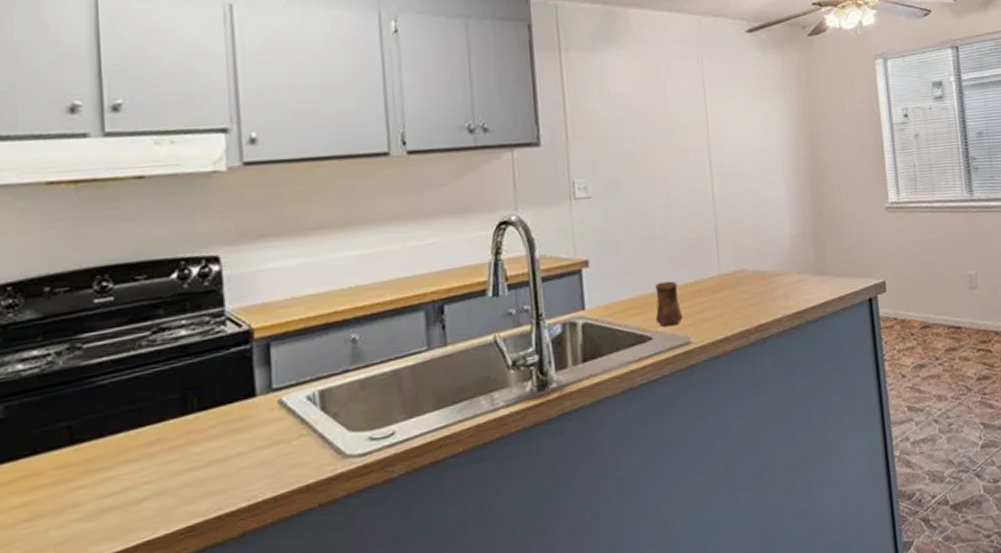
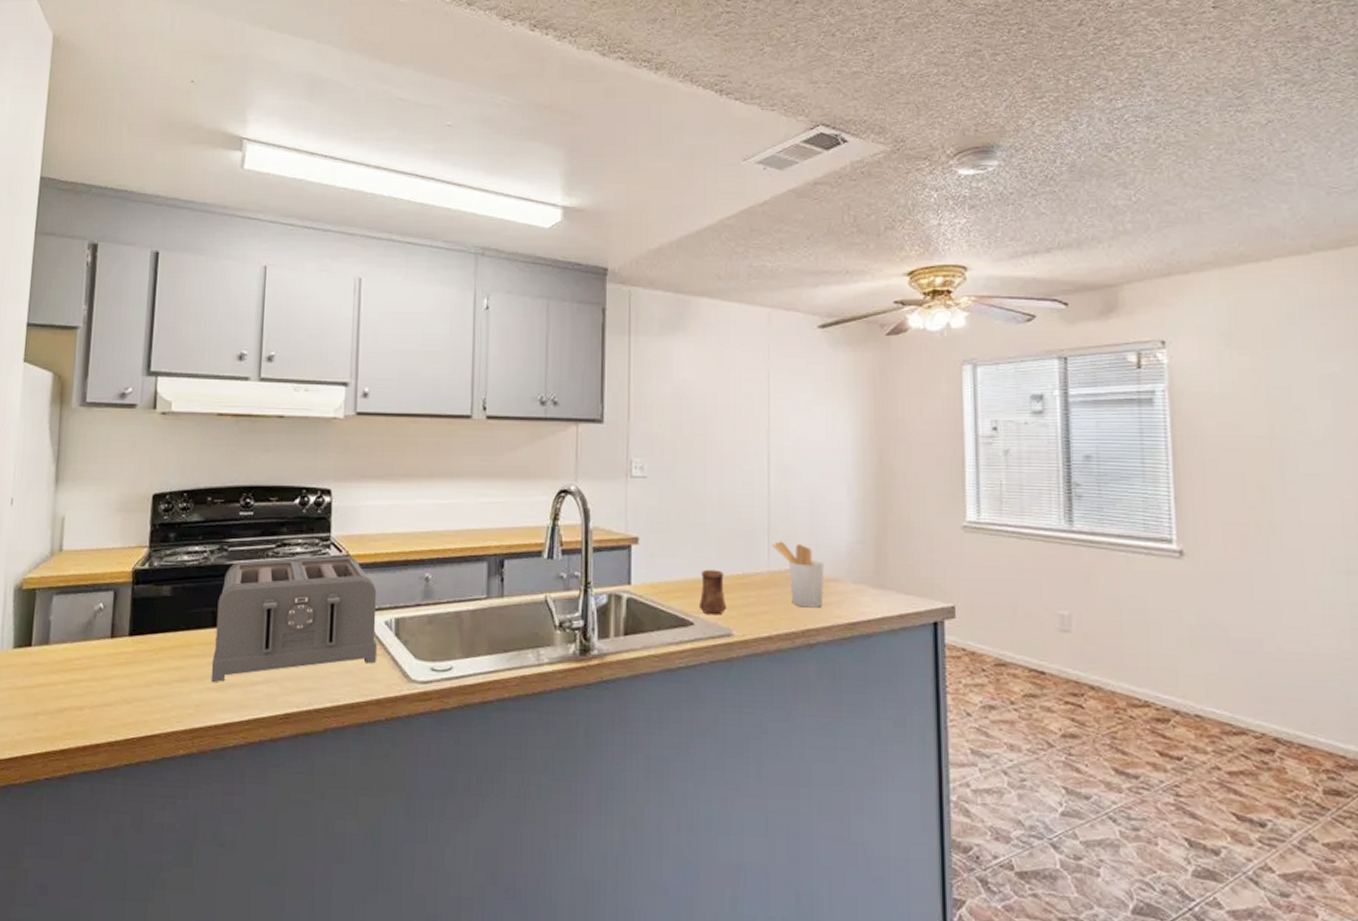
toaster: none [74,330,301,511] -> present [210,556,378,682]
utensil holder: none [721,244,772,305] -> present [772,541,825,608]

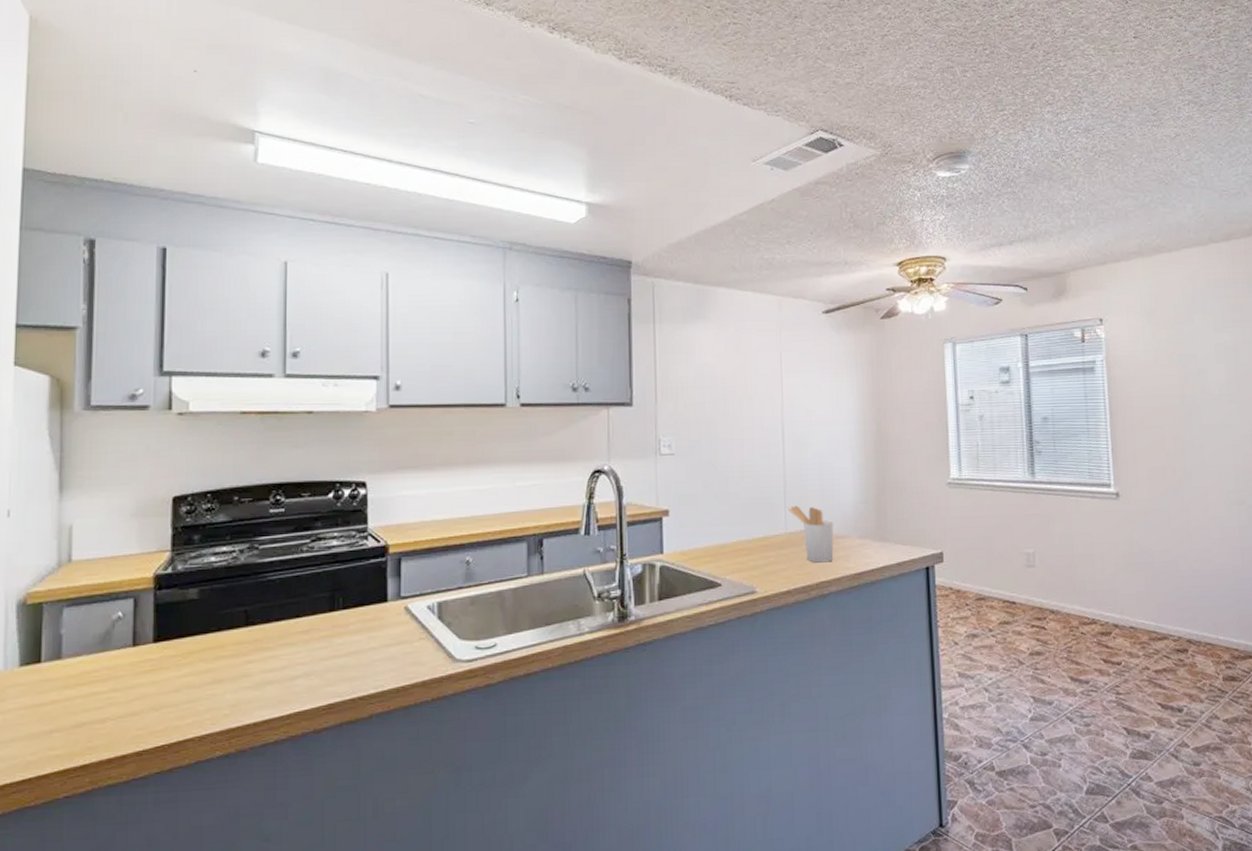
toaster: present [210,556,378,682] -> none [246,546,421,680]
cup: present [698,569,727,615] -> none [725,535,751,576]

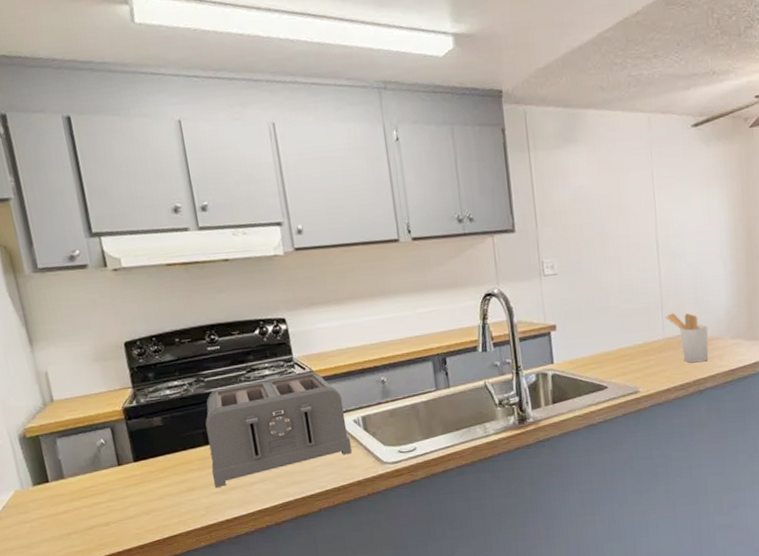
toaster: none [246,546,421,680] -> present [205,372,353,487]

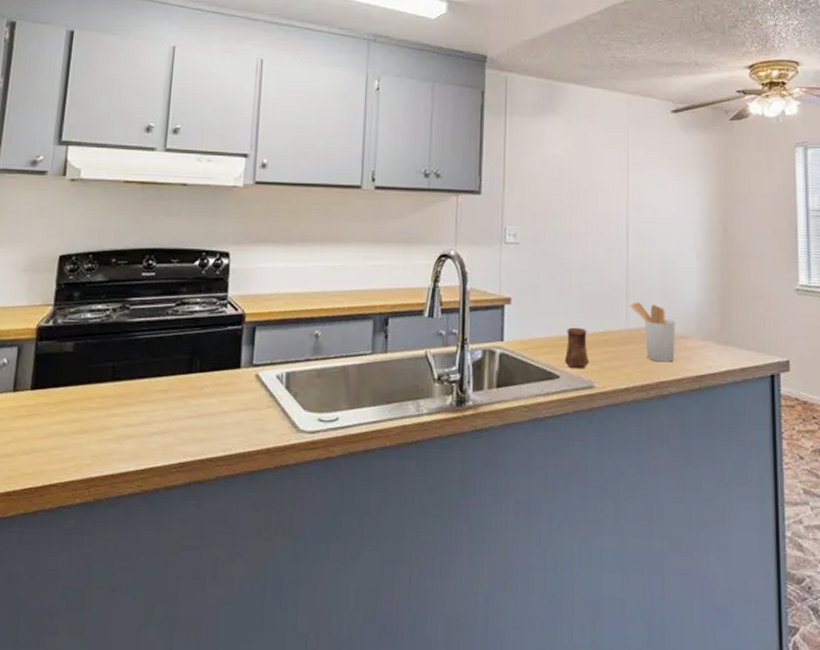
toaster: present [205,372,353,487] -> none [108,314,270,433]
cup: none [610,342,633,379] -> present [564,327,590,369]

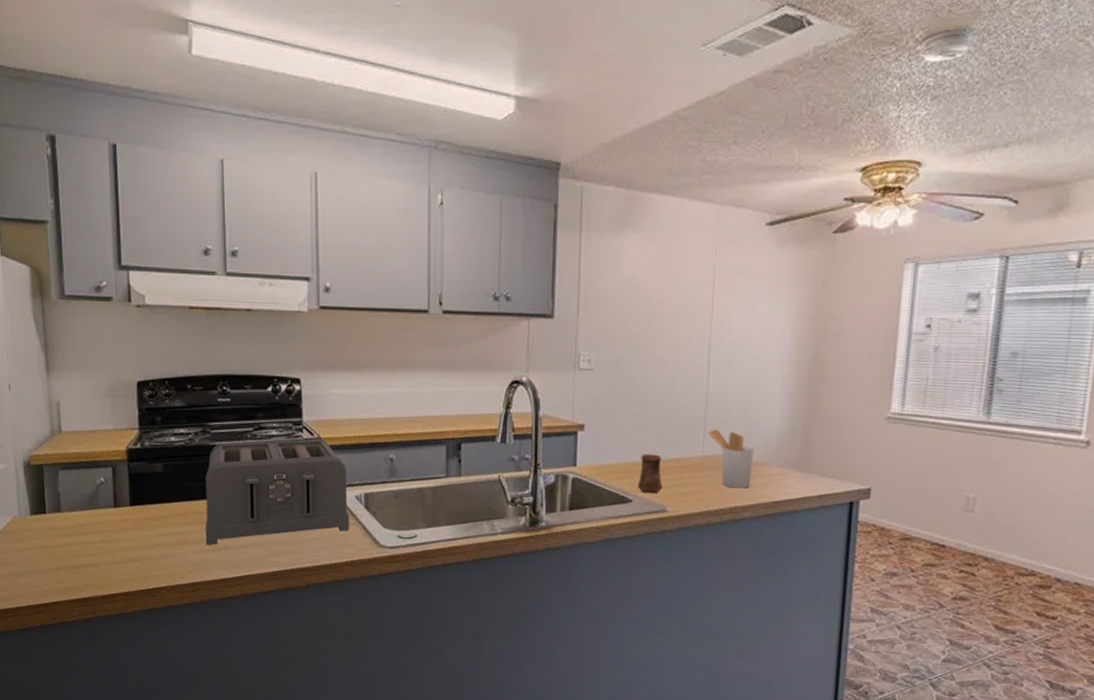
toaster: none [108,314,270,433] -> present [205,439,350,545]

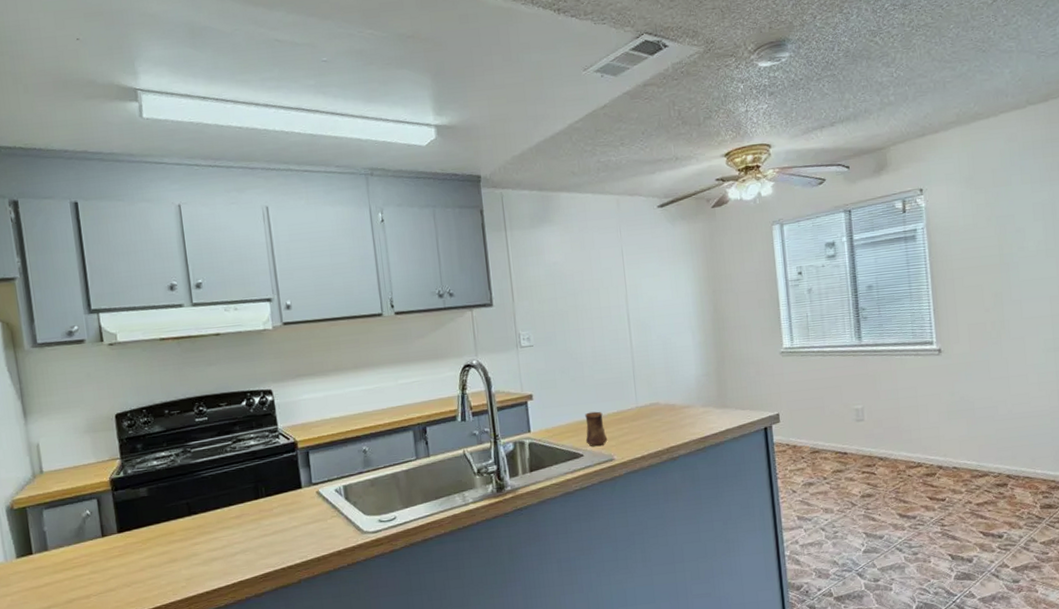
toaster: present [205,439,350,545] -> none [190,442,334,558]
utensil holder: present [708,429,755,489] -> none [638,382,681,431]

